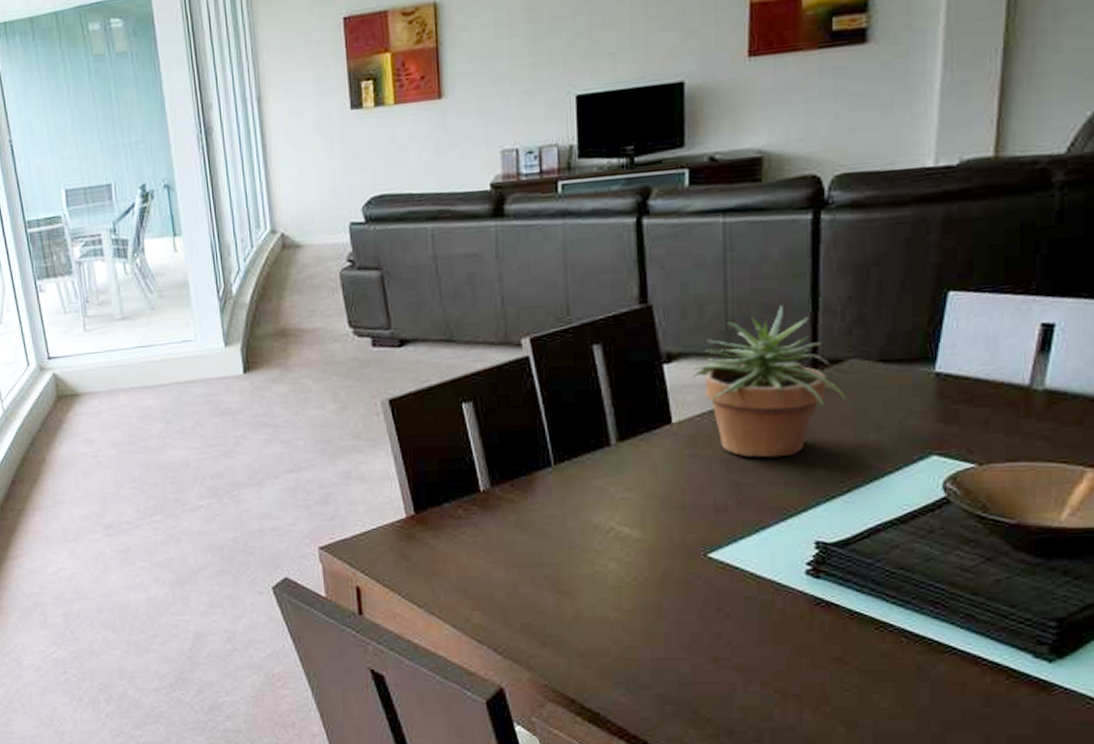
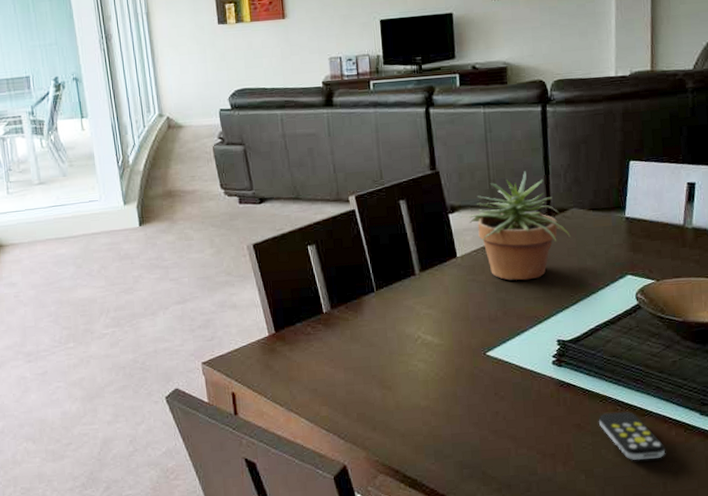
remote control: none [872,644,974,713] -> present [599,411,666,460]

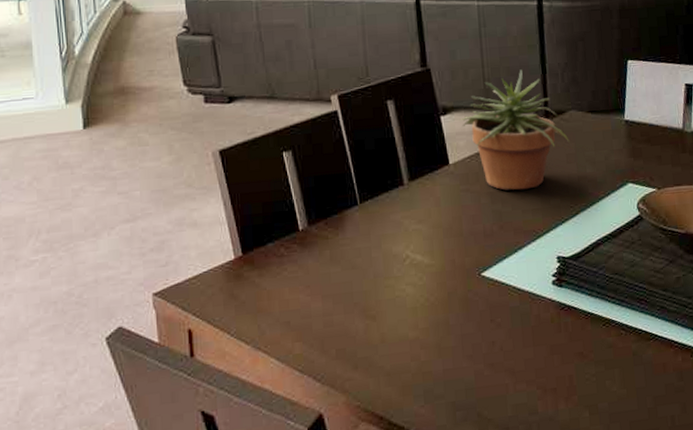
remote control: present [599,411,666,460] -> none [602,336,672,392]

